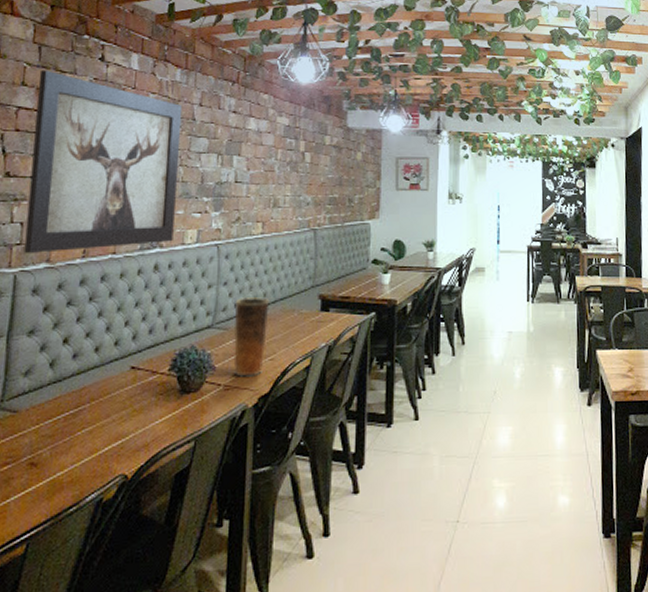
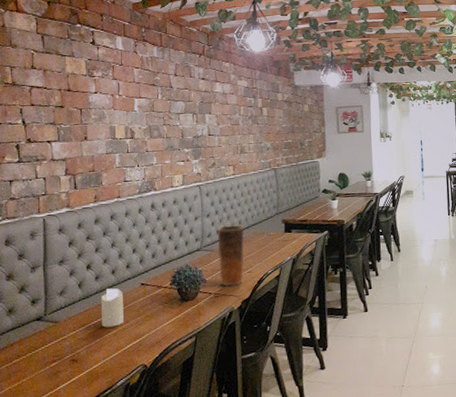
wall art: present [23,69,183,253] -> none [44,55,164,201]
candle: none [75,371,106,422] -> present [101,288,124,328]

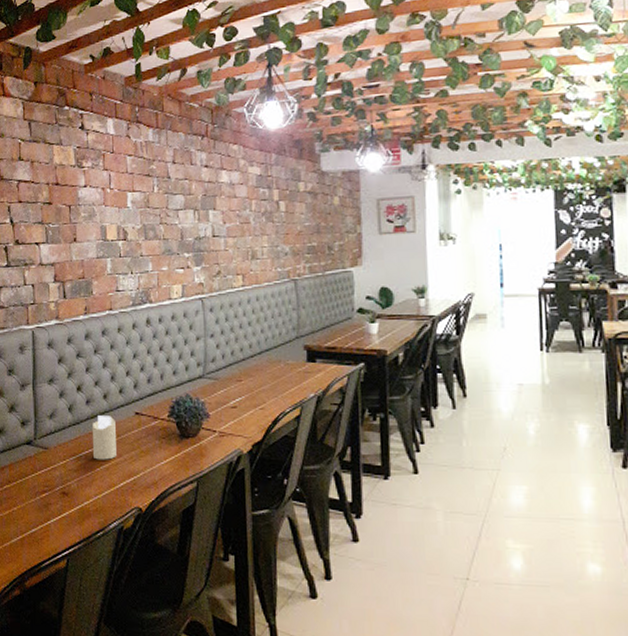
vase: present [217,224,244,287] -> none [223,349,256,425]

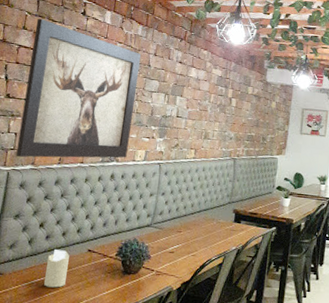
wall art: none [32,143,161,311] -> present [16,18,142,158]

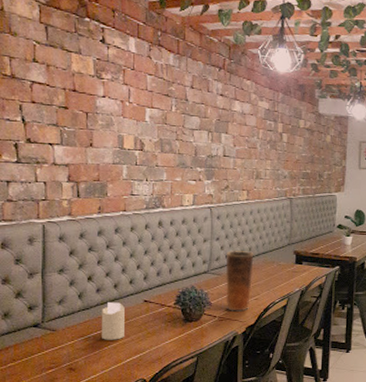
wall art: present [16,18,142,158] -> none [48,48,176,208]
vase: none [165,206,196,267] -> present [225,251,254,312]

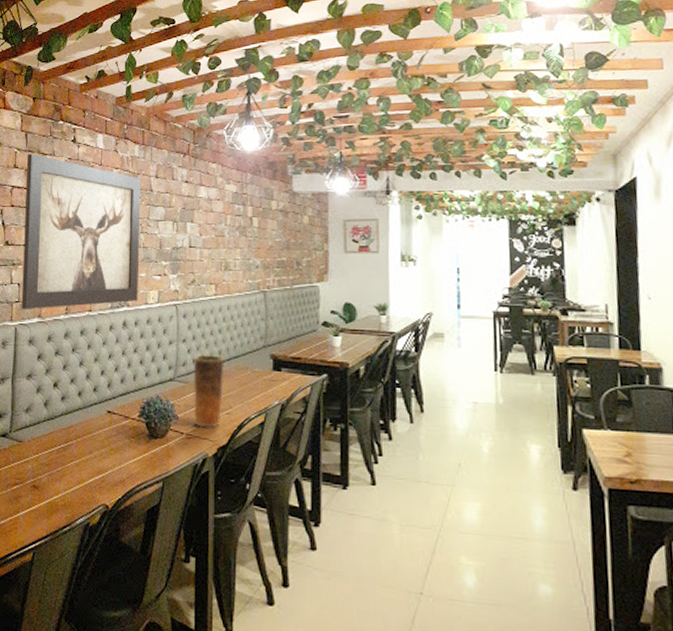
wall art: none [48,48,176,208] -> present [21,153,141,309]
candle: present [102,302,125,340] -> none [65,412,88,456]

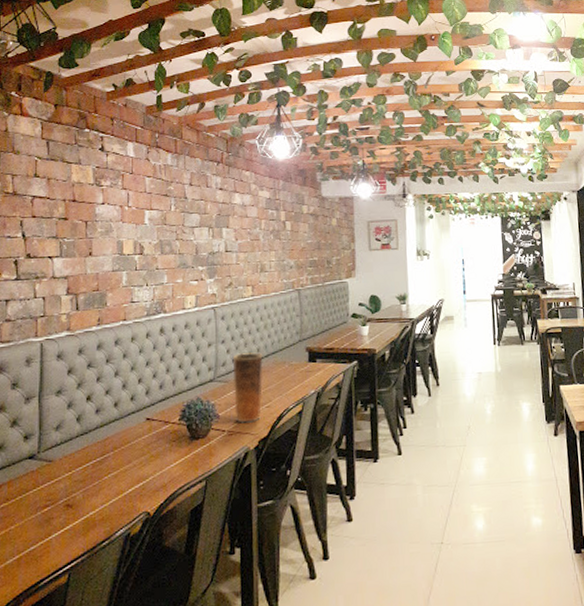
wall art: present [21,153,141,309] -> none [47,162,175,324]

